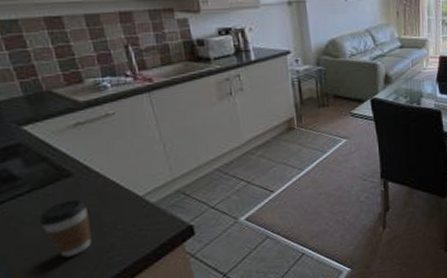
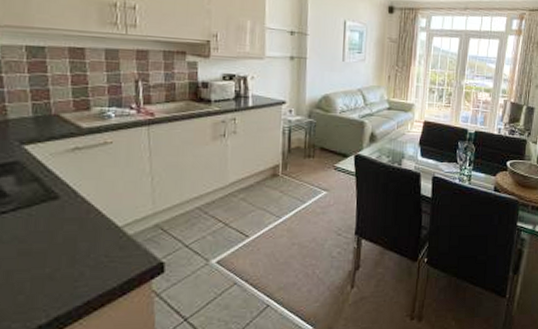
coffee cup: present [39,199,92,258] -> none [16,222,65,282]

